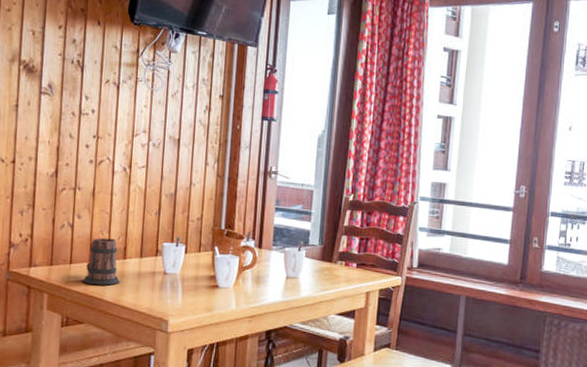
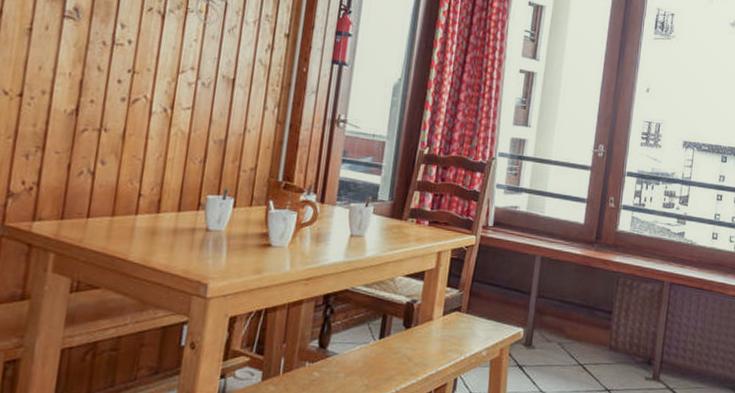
mug: present [82,238,120,285] -> none [101,188,150,244]

